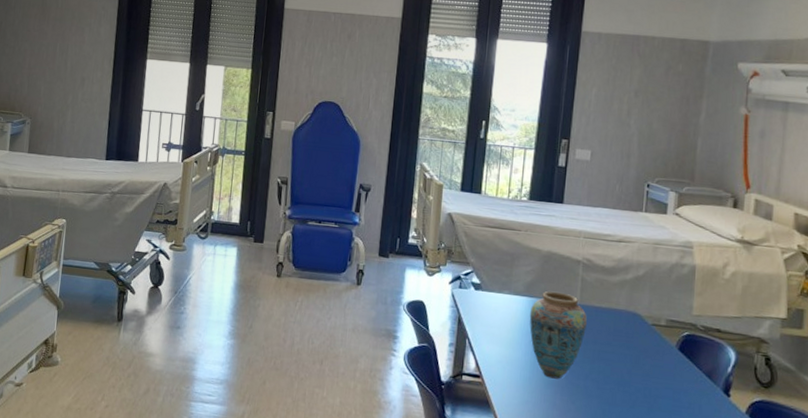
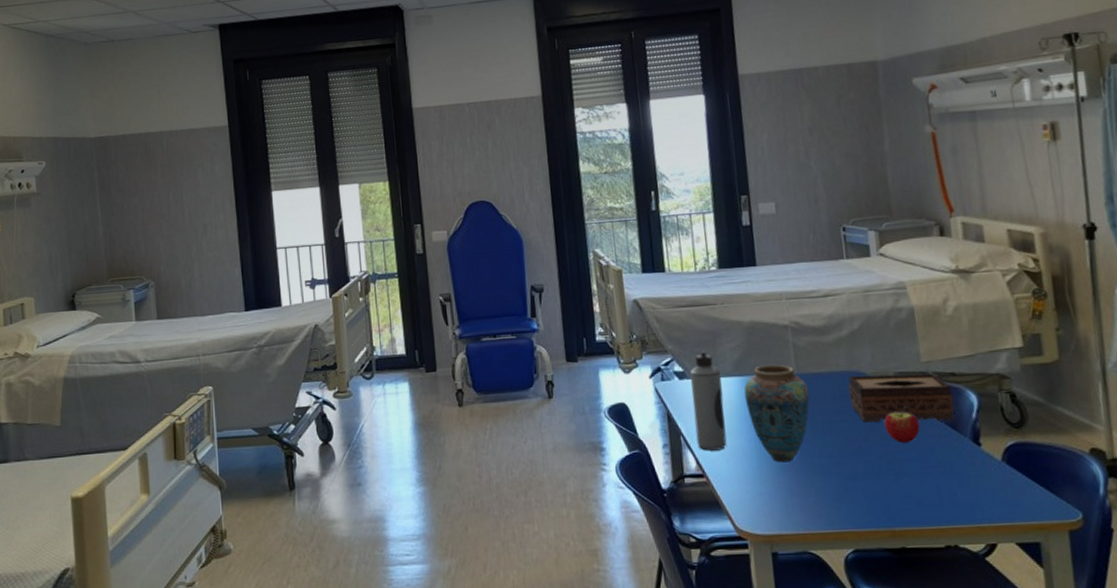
water bottle: none [480,268,513,358] -> present [690,351,727,451]
tissue box: none [622,315,714,371] -> present [848,373,955,423]
apple: none [648,350,680,382] -> present [884,406,920,443]

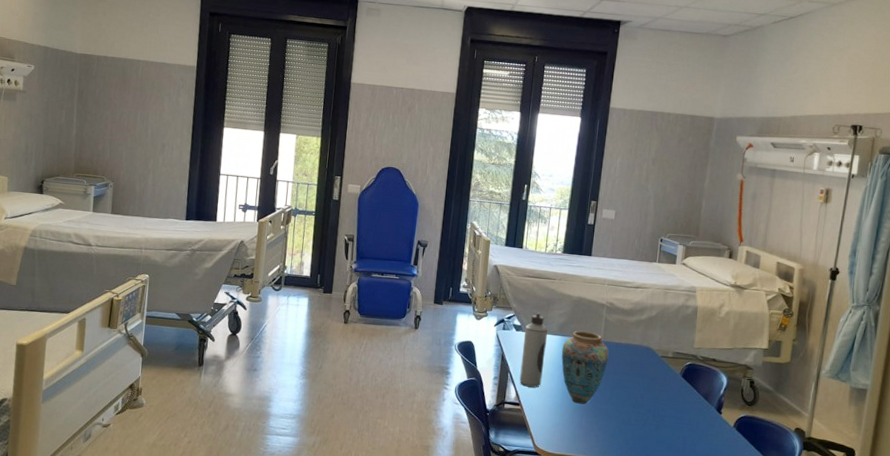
tissue box: present [848,373,955,423] -> none [637,349,711,393]
apple: present [884,406,920,443] -> none [657,377,683,404]

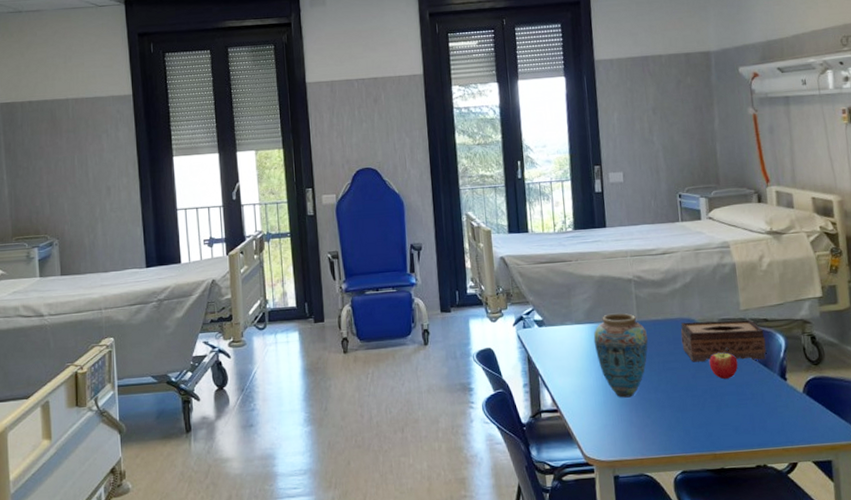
water bottle: present [519,312,548,388] -> none [548,301,578,389]
tissue box: none [637,349,711,393] -> present [680,320,767,362]
apple: none [657,377,683,404] -> present [709,347,738,379]

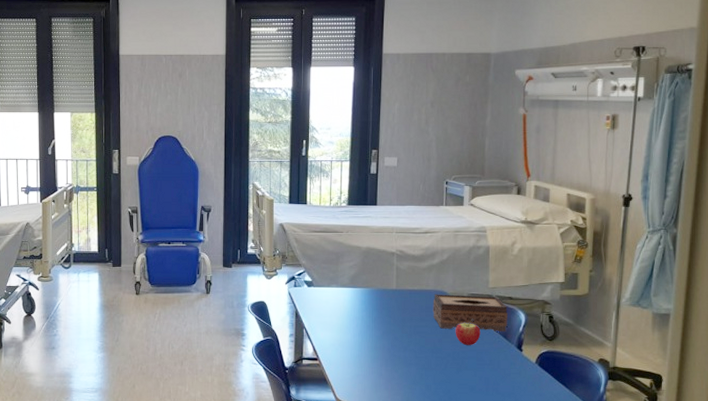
vase: present [593,313,649,398] -> none [355,281,404,354]

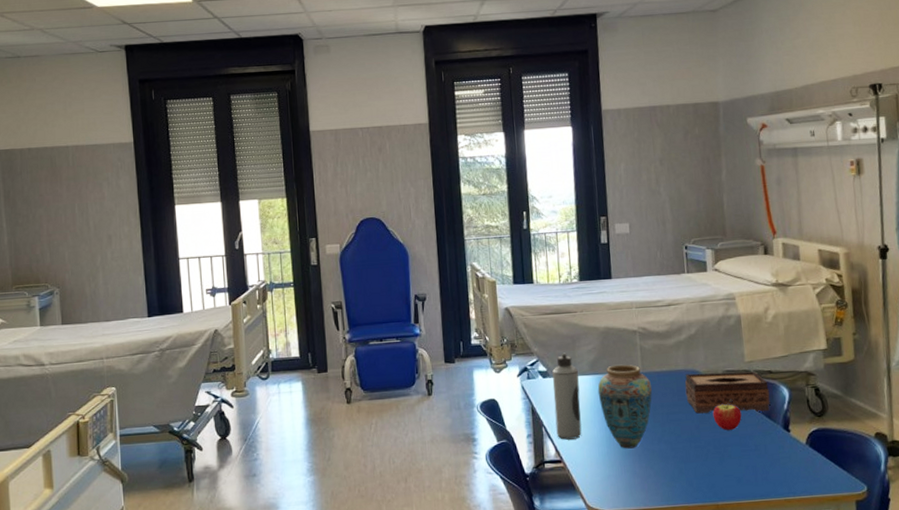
water bottle: none [315,267,340,341] -> present [552,353,582,440]
vase: none [355,281,404,354] -> present [597,364,653,449]

